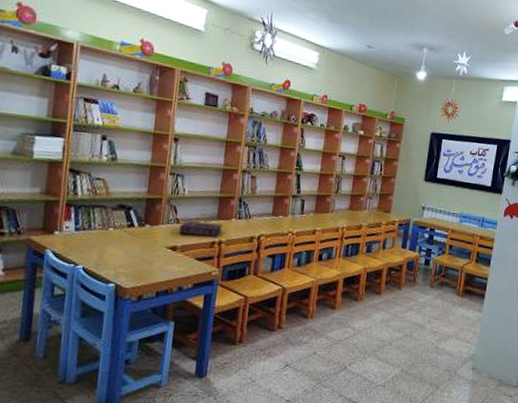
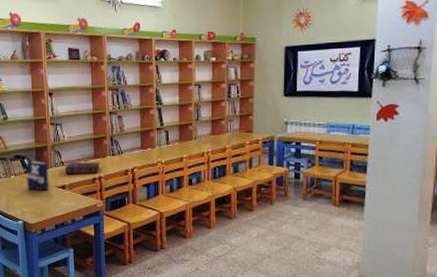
book: none [128,213,160,251] -> present [25,161,50,191]

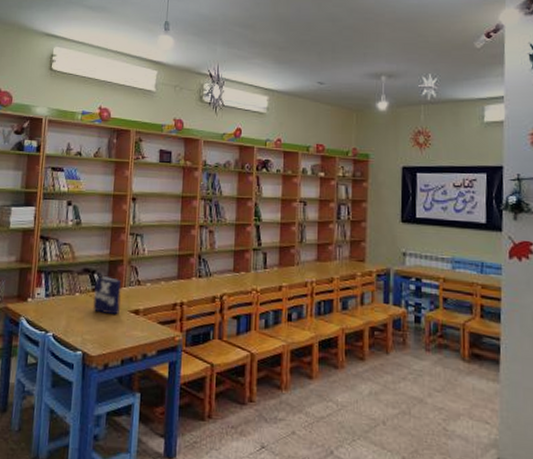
book: present [65,153,100,174] -> none [141,272,183,298]

